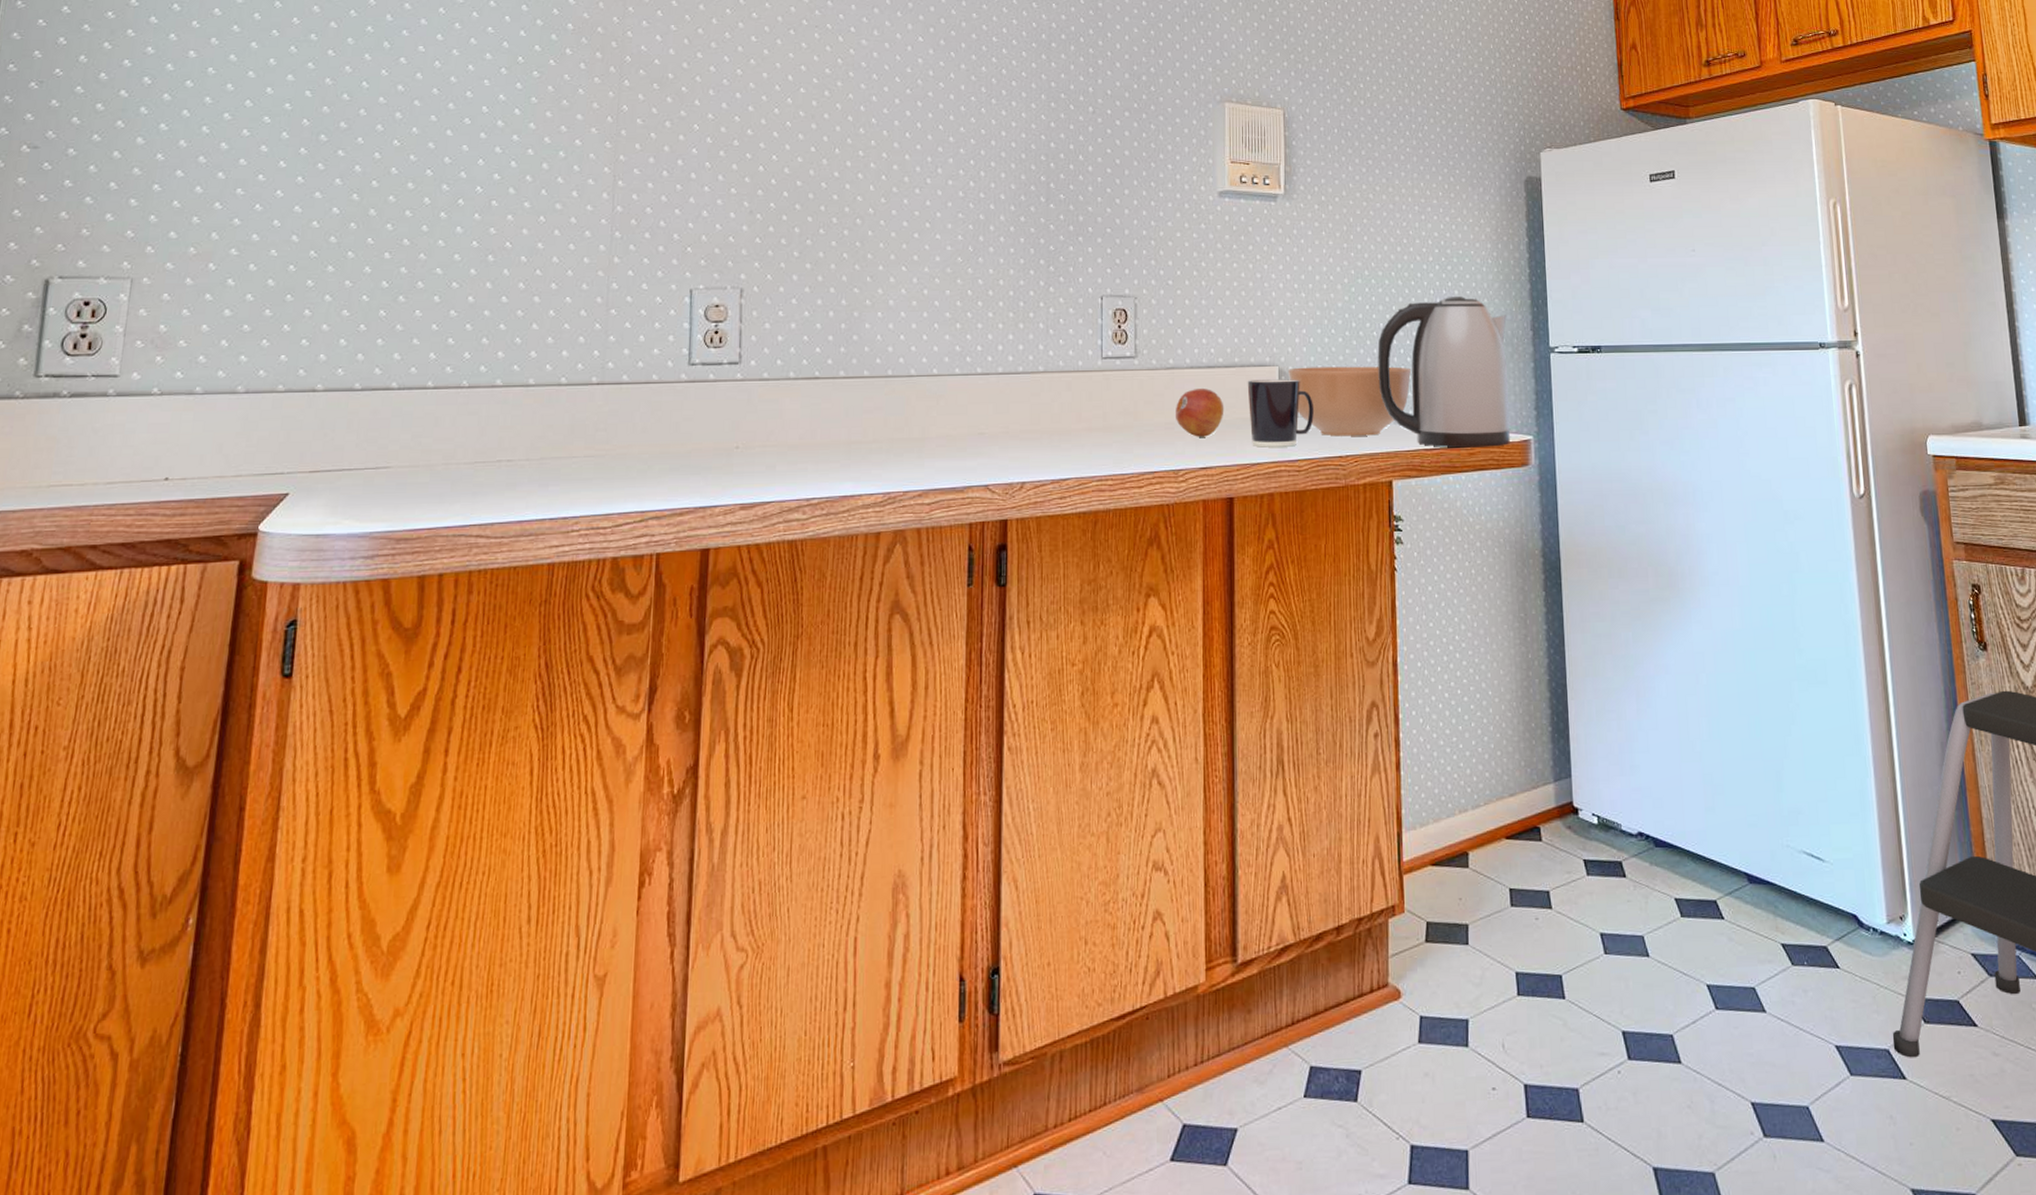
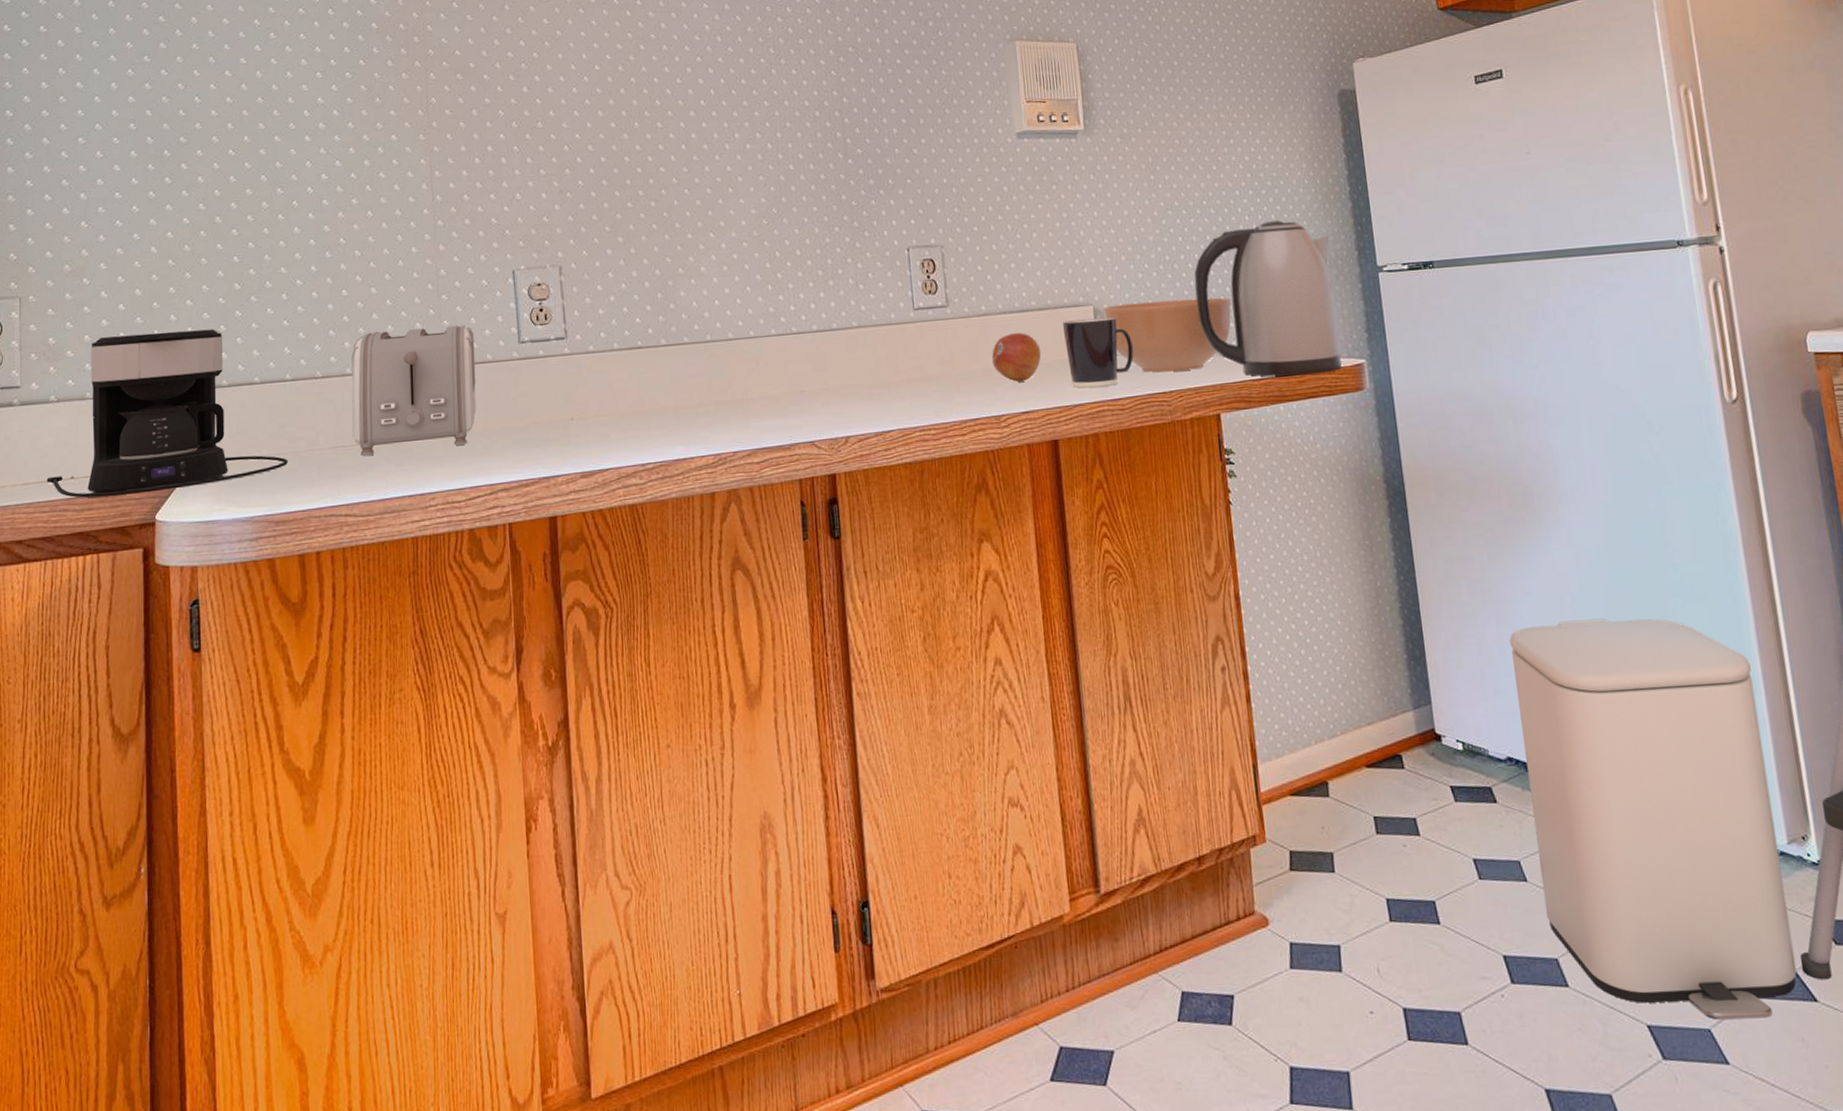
coffee maker: none [135,327,419,503] -> present [46,329,288,498]
toaster: none [494,342,641,474] -> present [351,325,476,457]
pedal bin: none [1647,698,1889,1098] -> present [1509,618,1797,1021]

